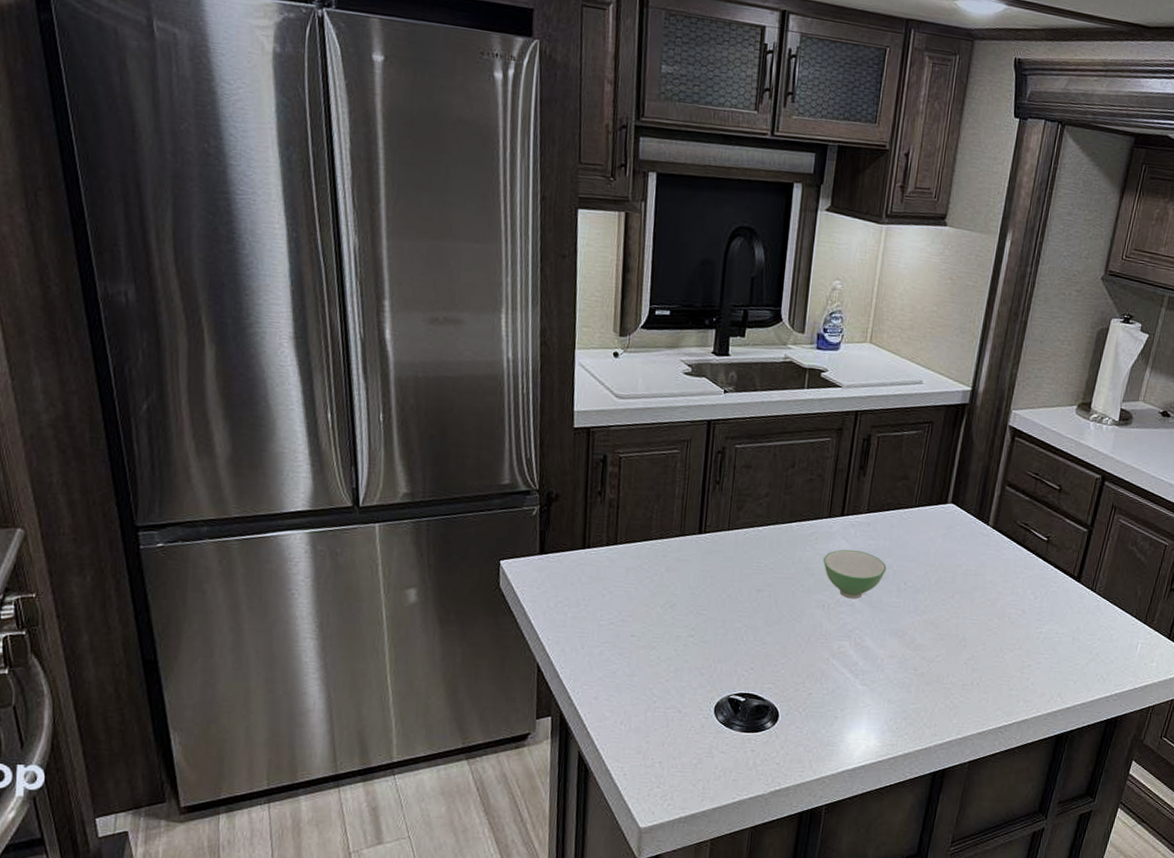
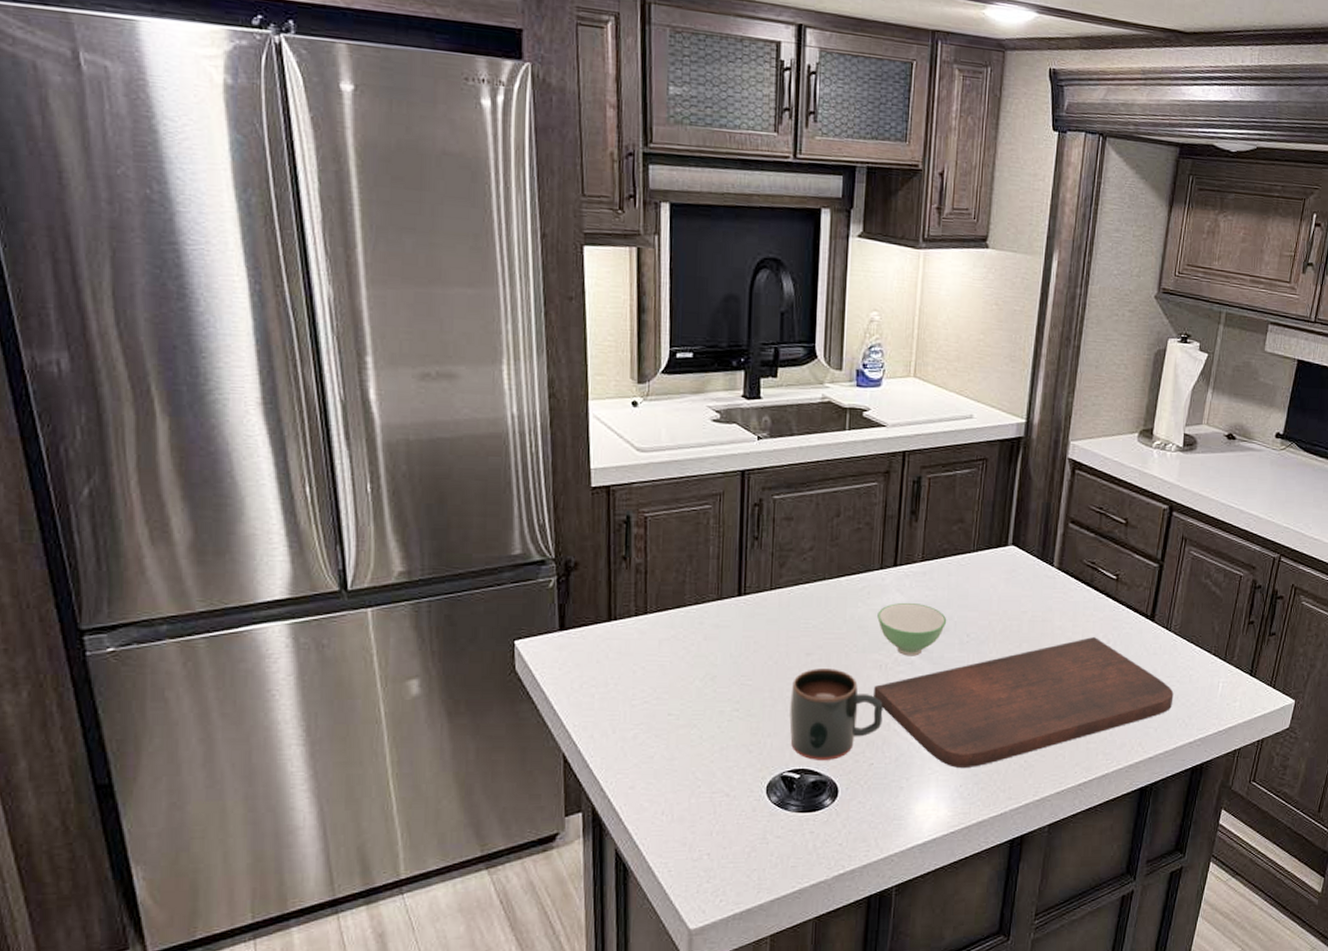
mug: none [738,604,824,687] -> present [789,669,883,760]
cutting board: none [816,593,1095,704] -> present [874,637,1174,768]

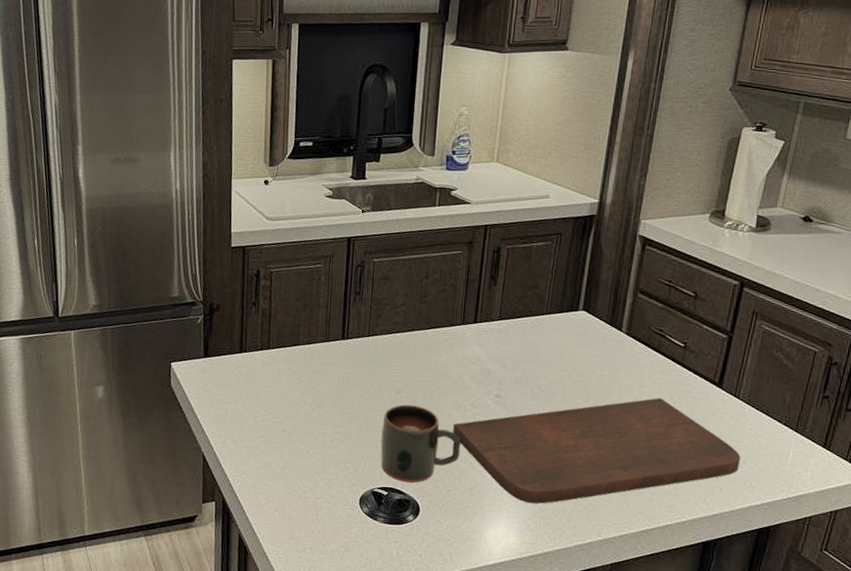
bowl: present [877,602,947,656] -> none [458,354,521,402]

